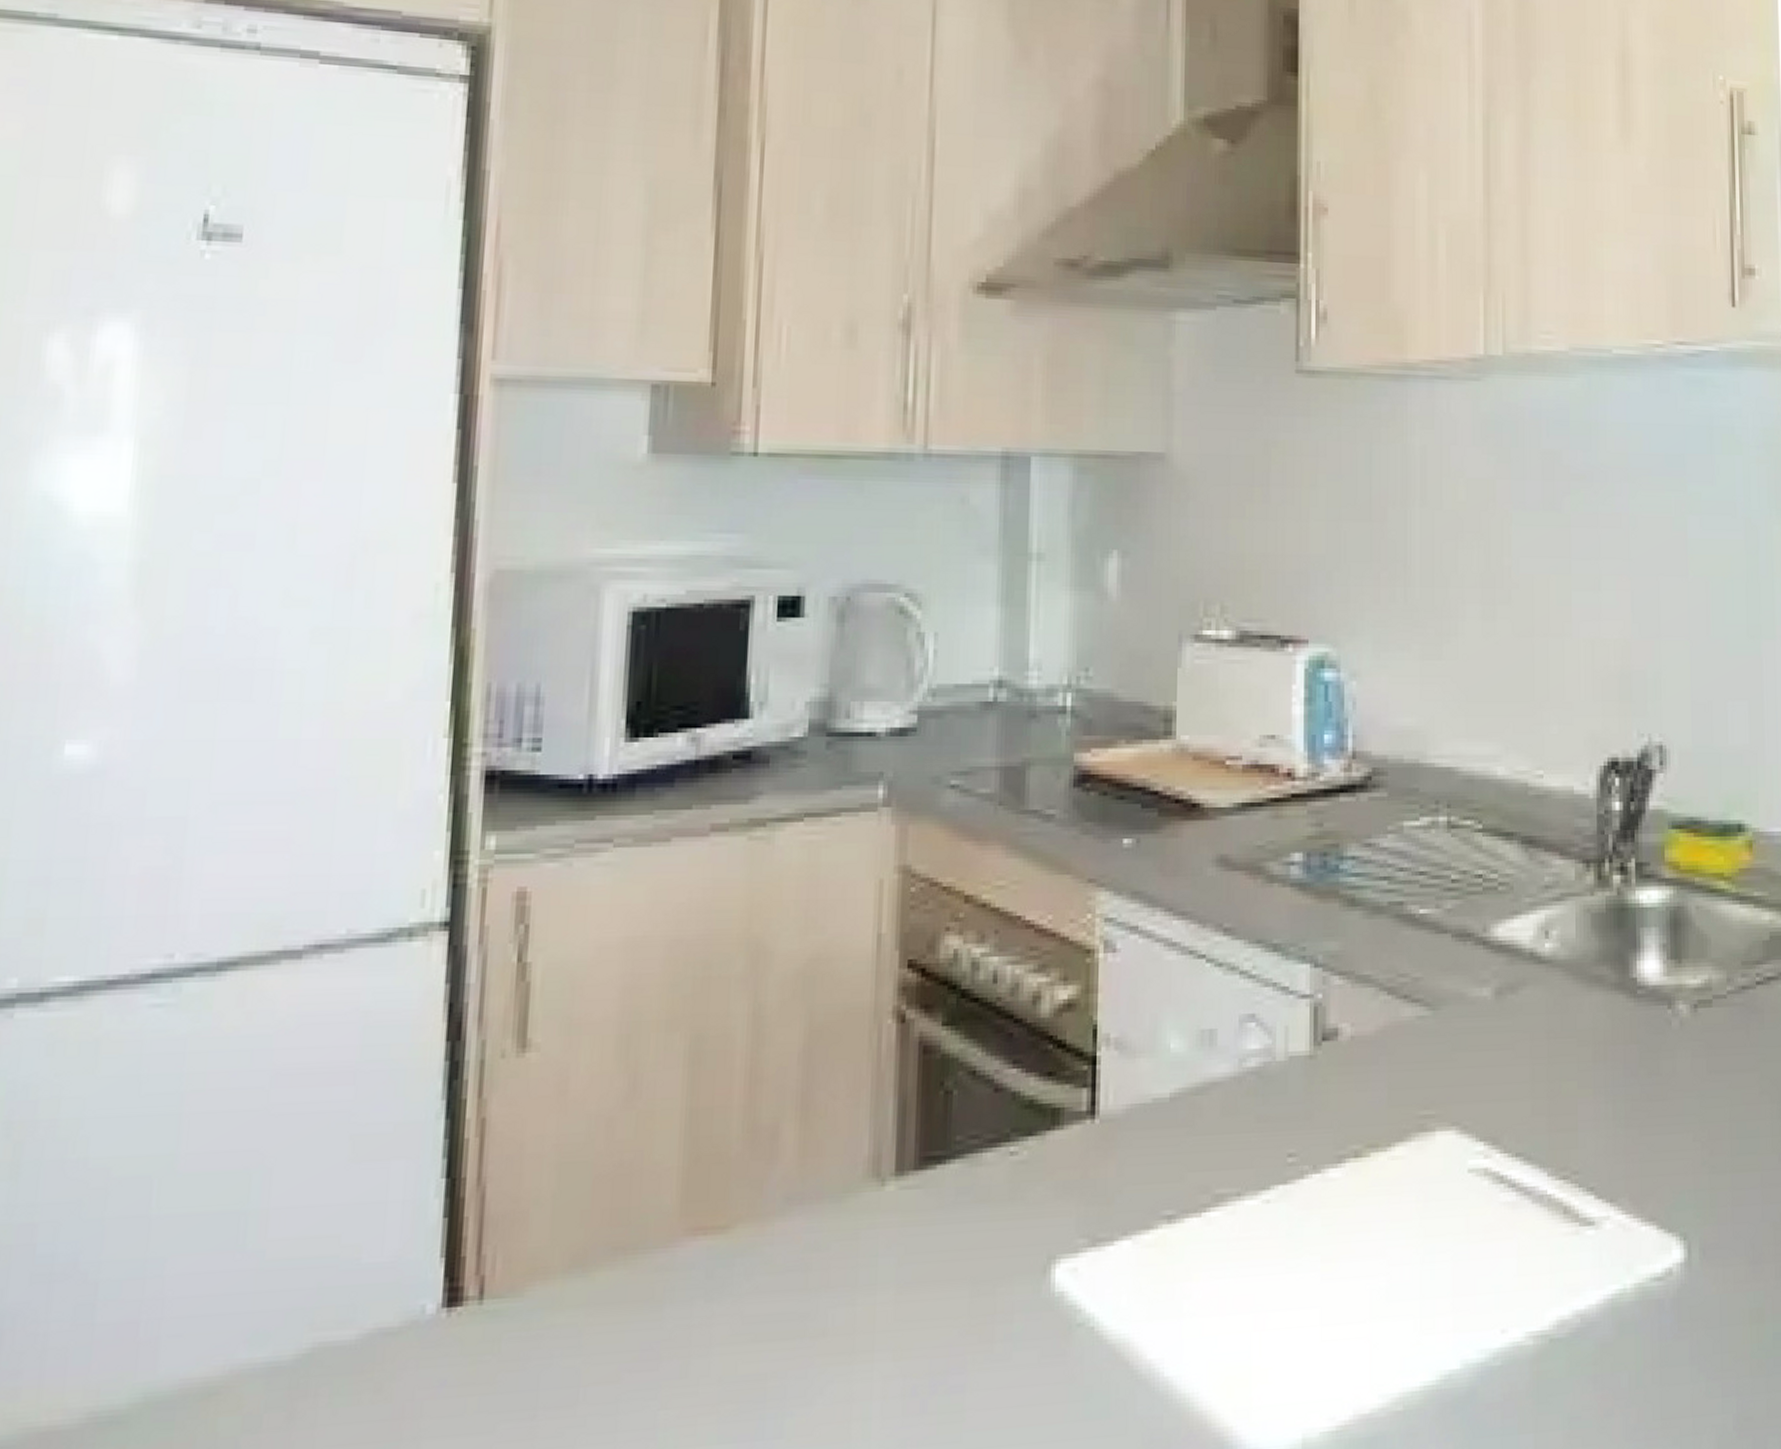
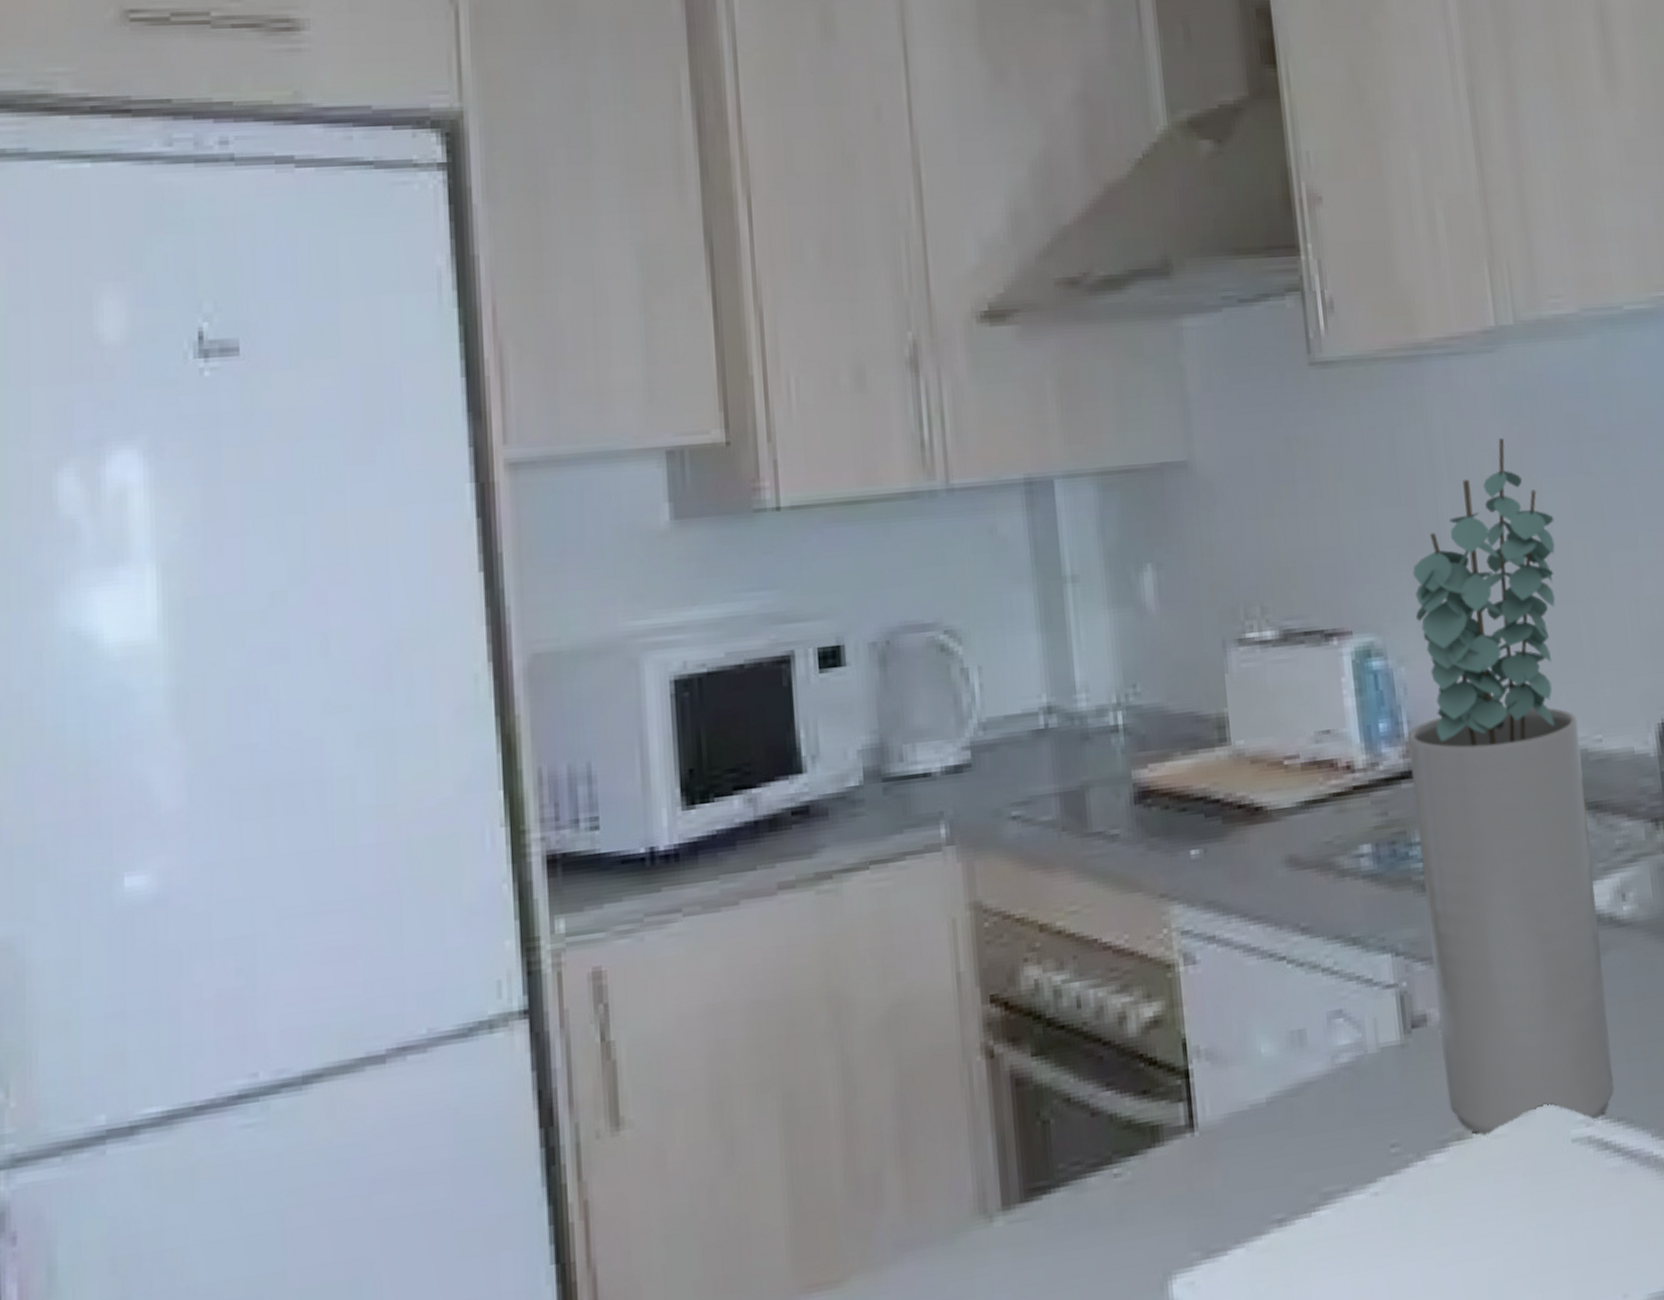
vase: none [1349,466,1522,1158] -> present [1407,438,1614,1137]

